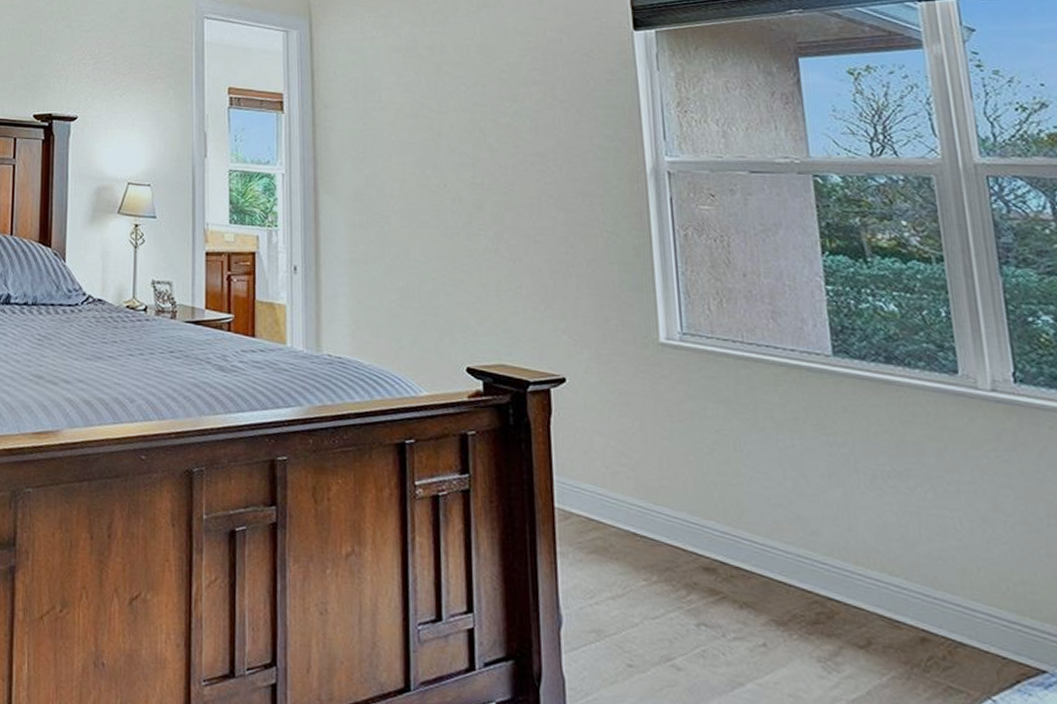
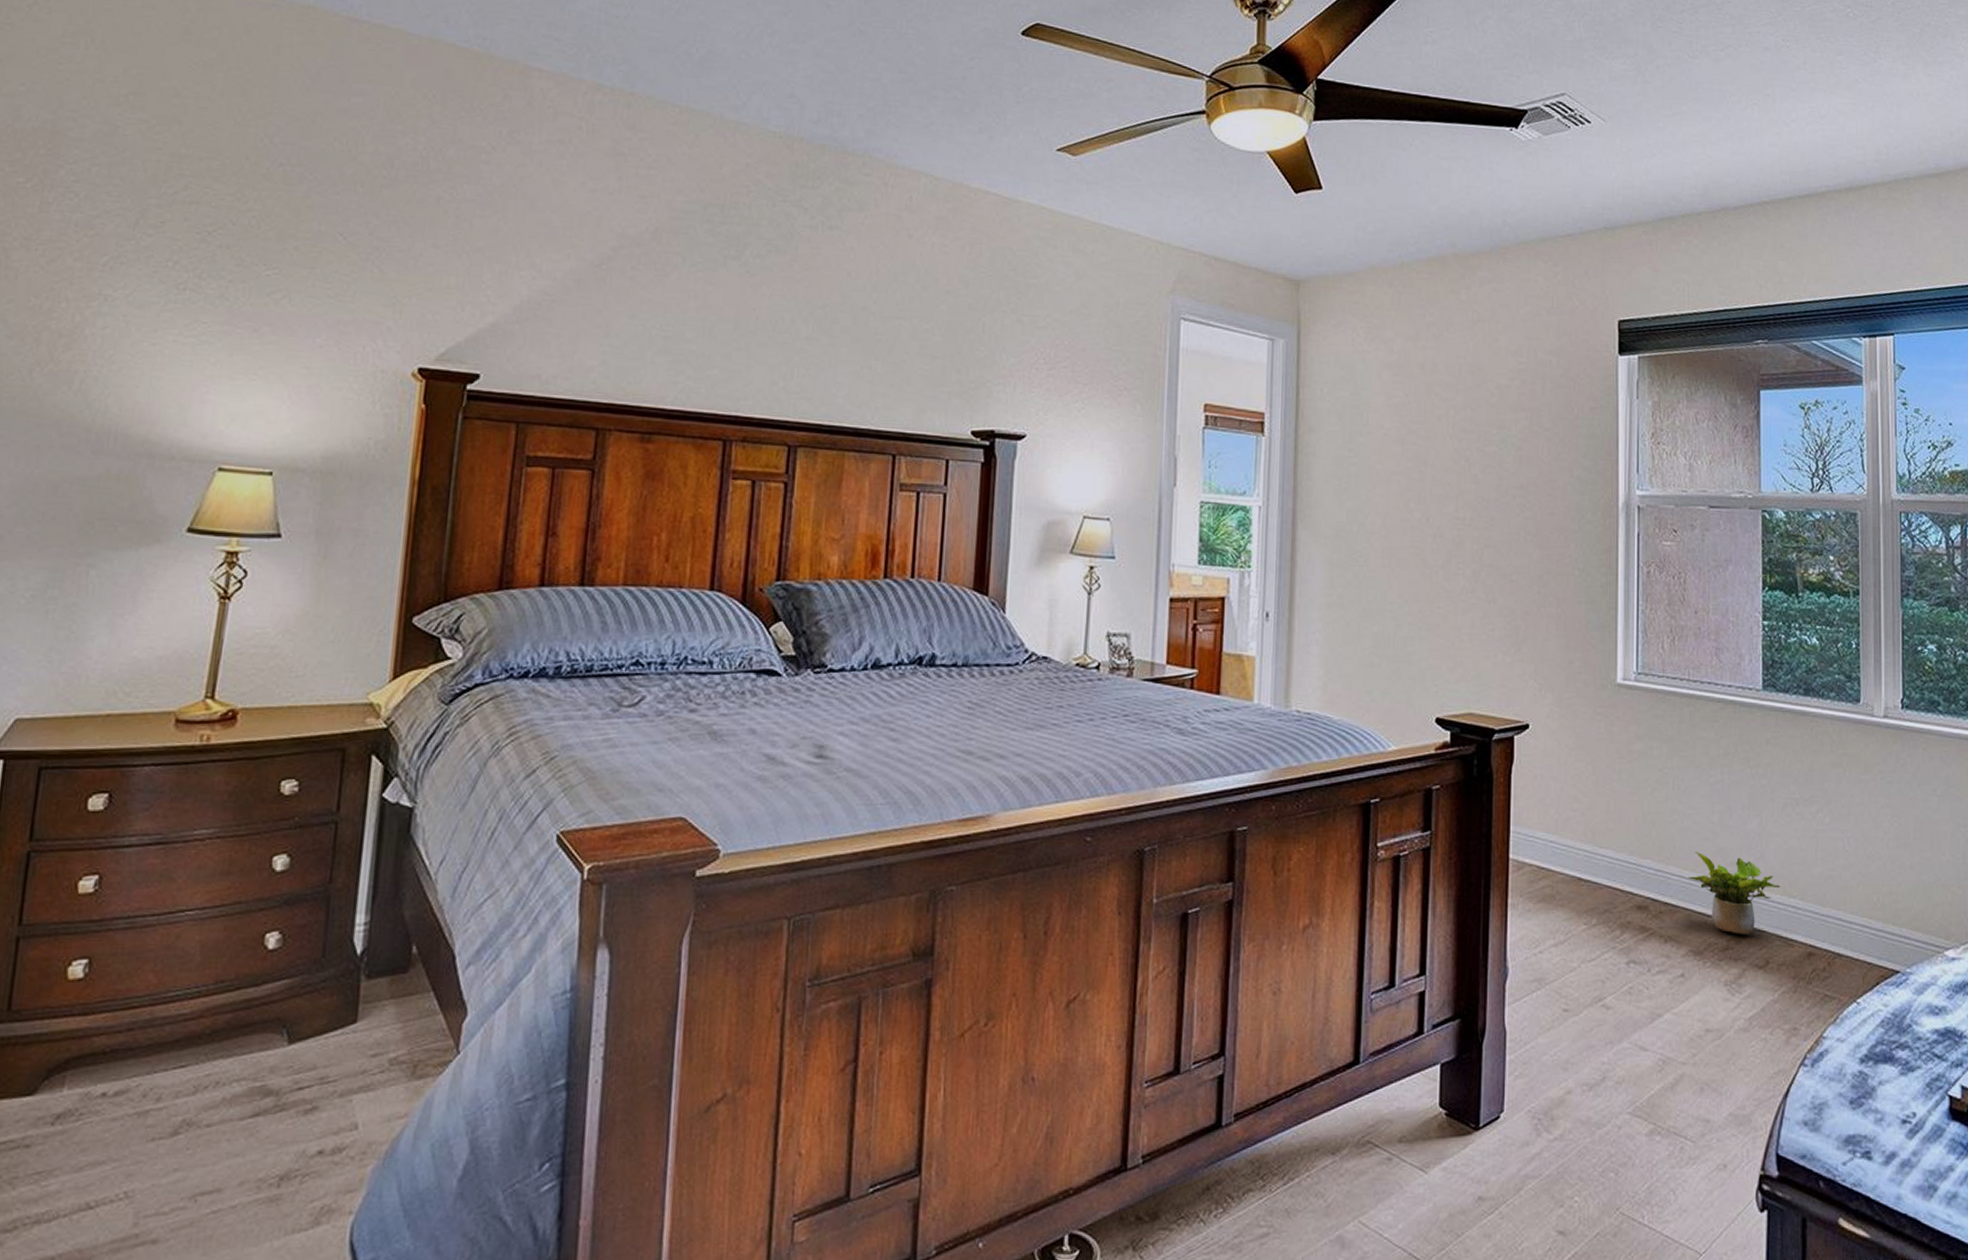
potted plant: none [762,518,878,611] -> present [1688,852,1781,935]

